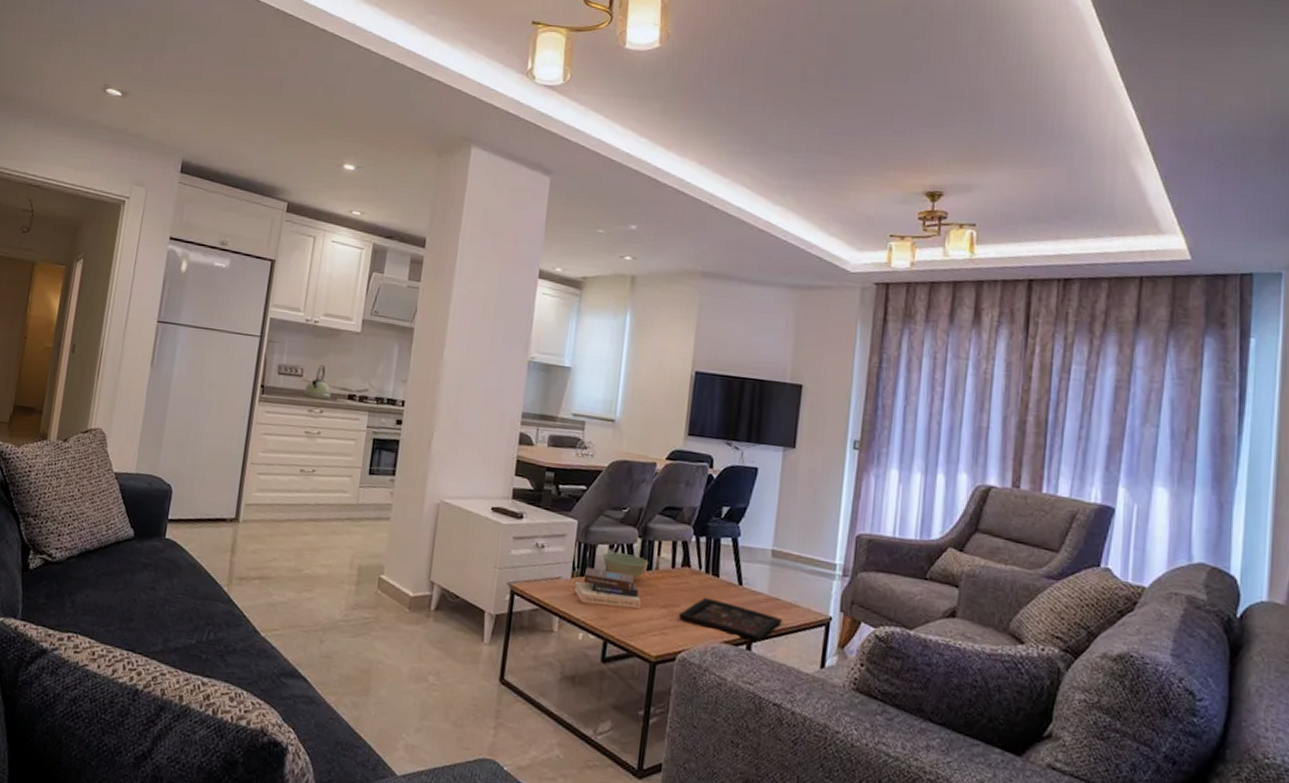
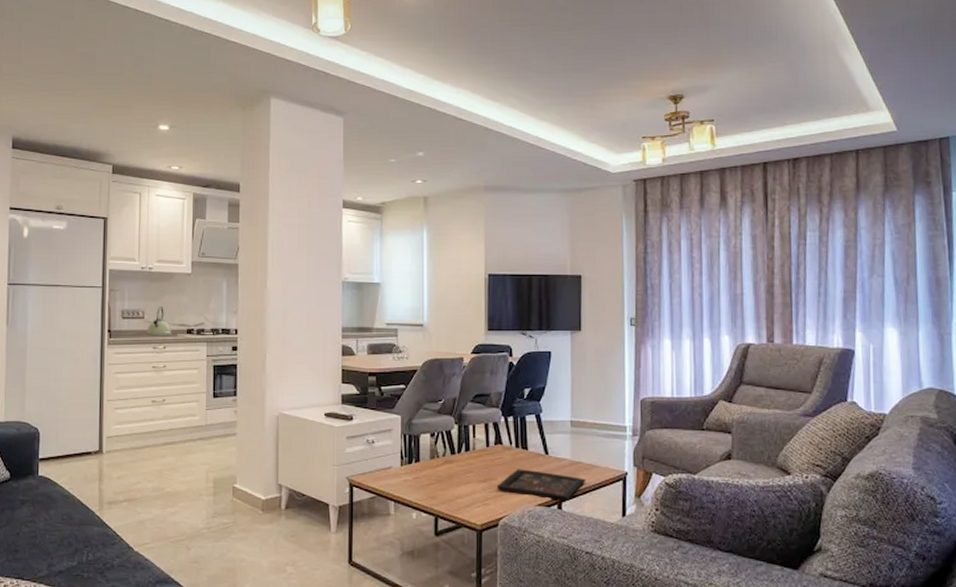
books: present [573,567,642,610] -> none [404,455,464,487]
bowl: present [602,552,649,581] -> none [426,439,467,462]

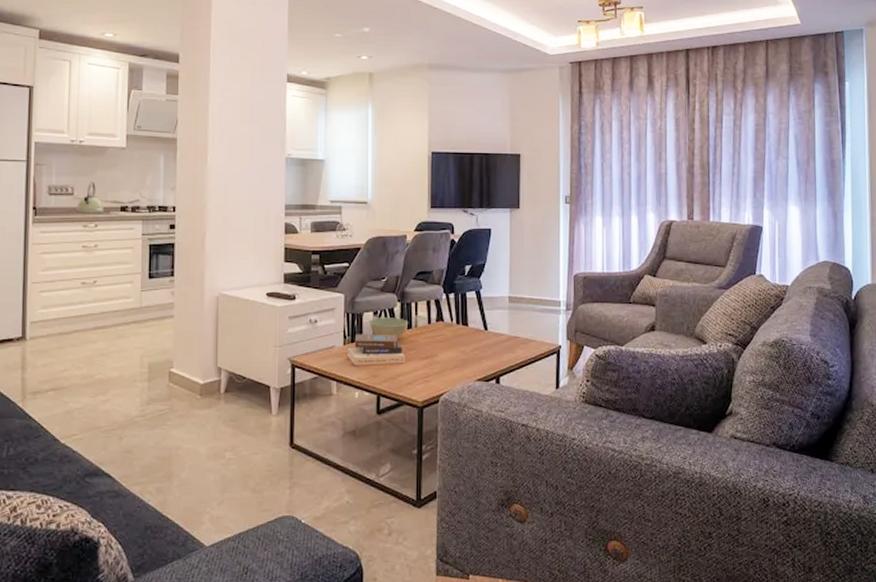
books: none [404,455,464,487] -> present [346,333,406,366]
bowl: none [426,439,467,462] -> present [369,317,409,340]
decorative tray: present [496,469,586,502] -> none [437,345,523,376]

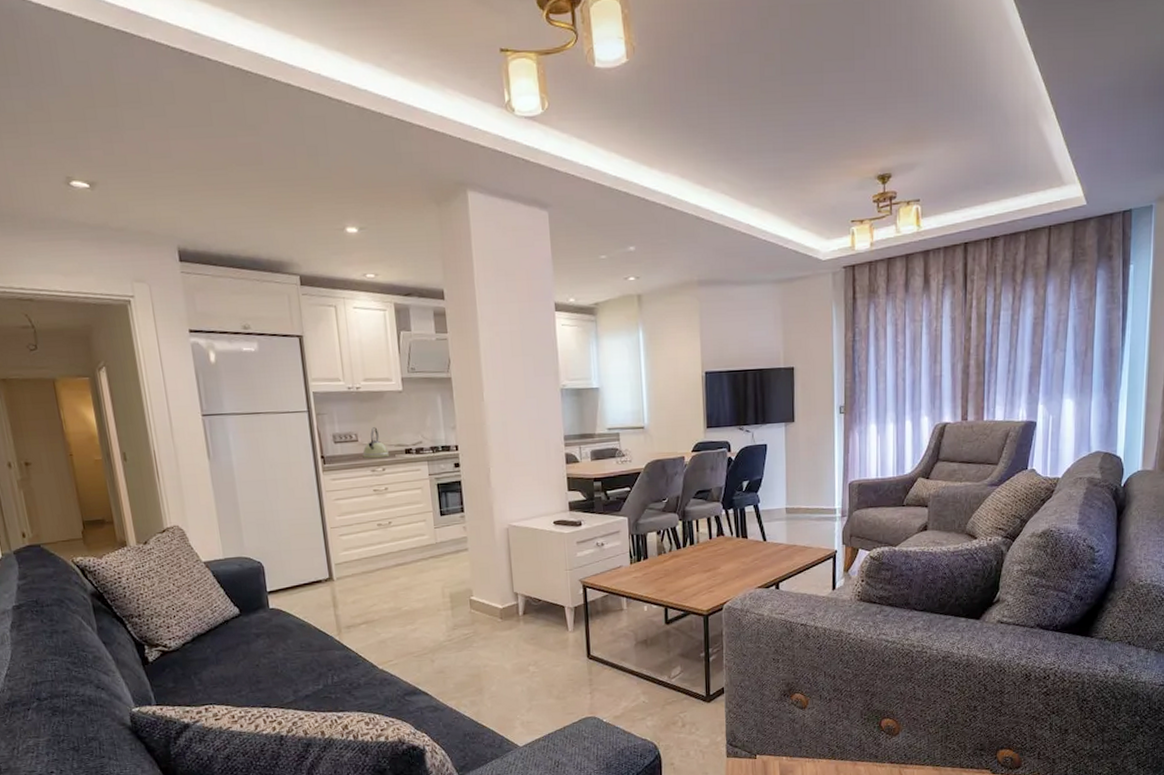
books: present [346,333,406,366] -> none [633,551,690,582]
bowl: present [369,317,409,340] -> none [653,535,691,556]

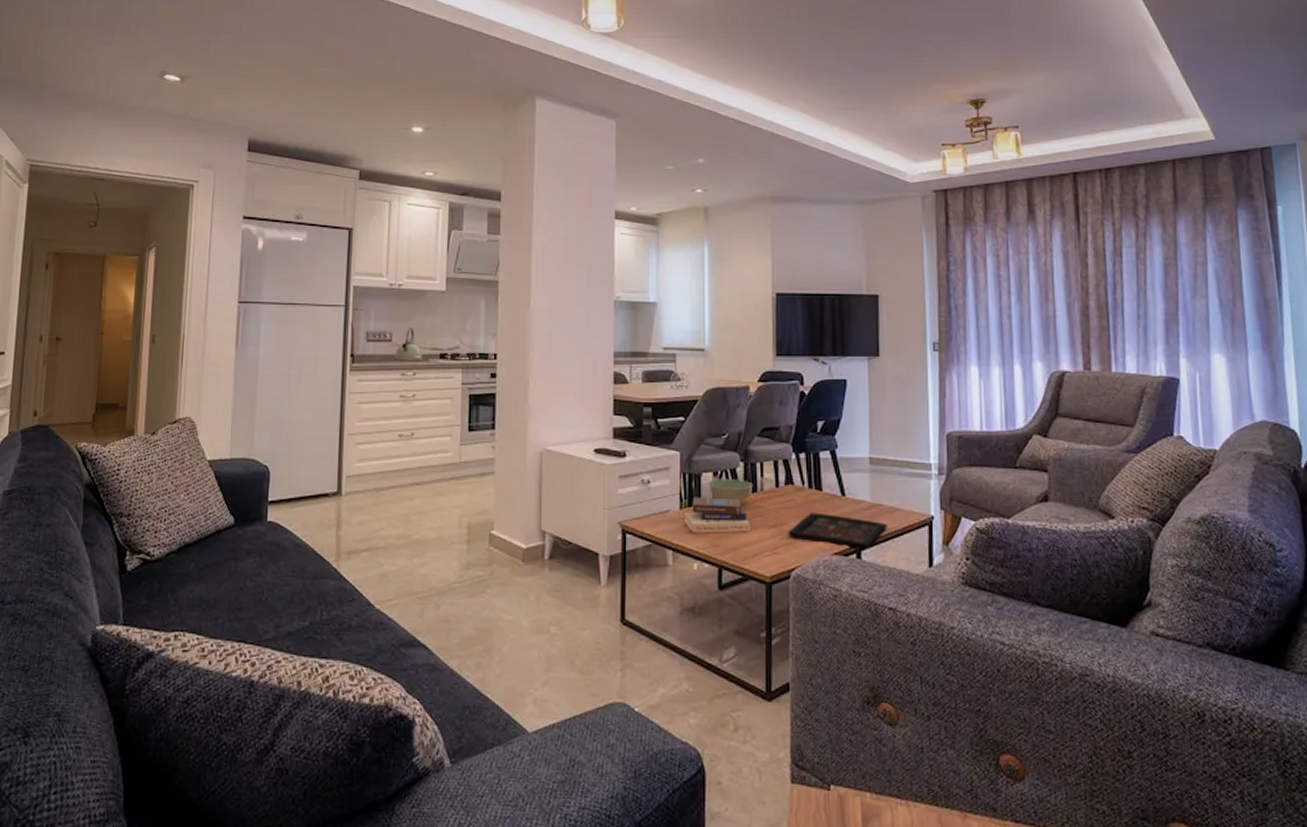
books: none [633,551,690,582] -> present [683,497,751,533]
bowl: none [653,535,691,556] -> present [708,479,754,505]
decorative tray: none [720,556,801,582] -> present [787,512,888,550]

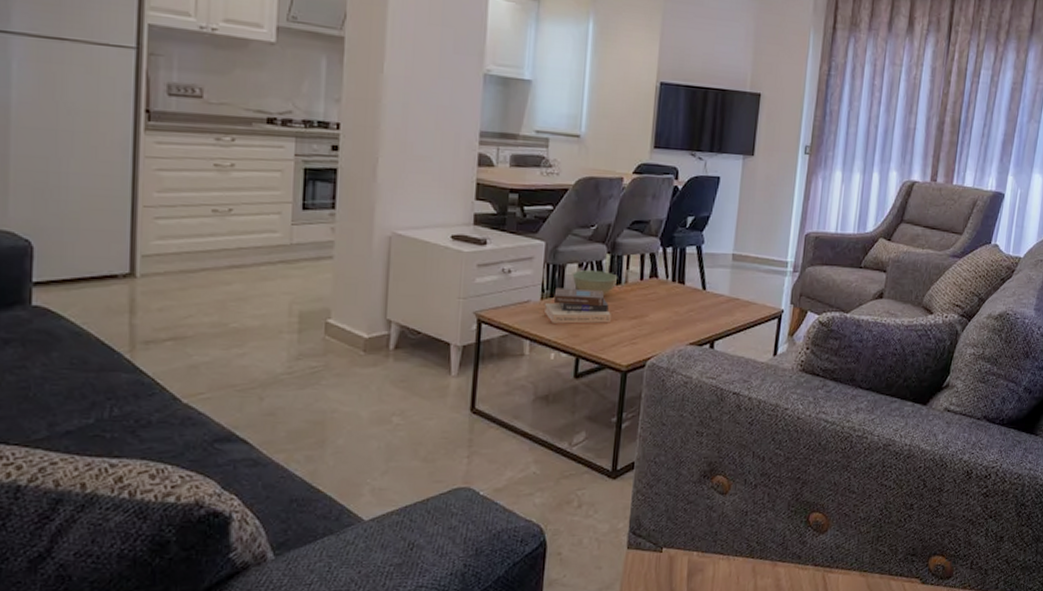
kettle: present [394,328,423,361] -> none [206,83,245,125]
decorative tray: present [787,512,888,550] -> none [647,305,742,341]

